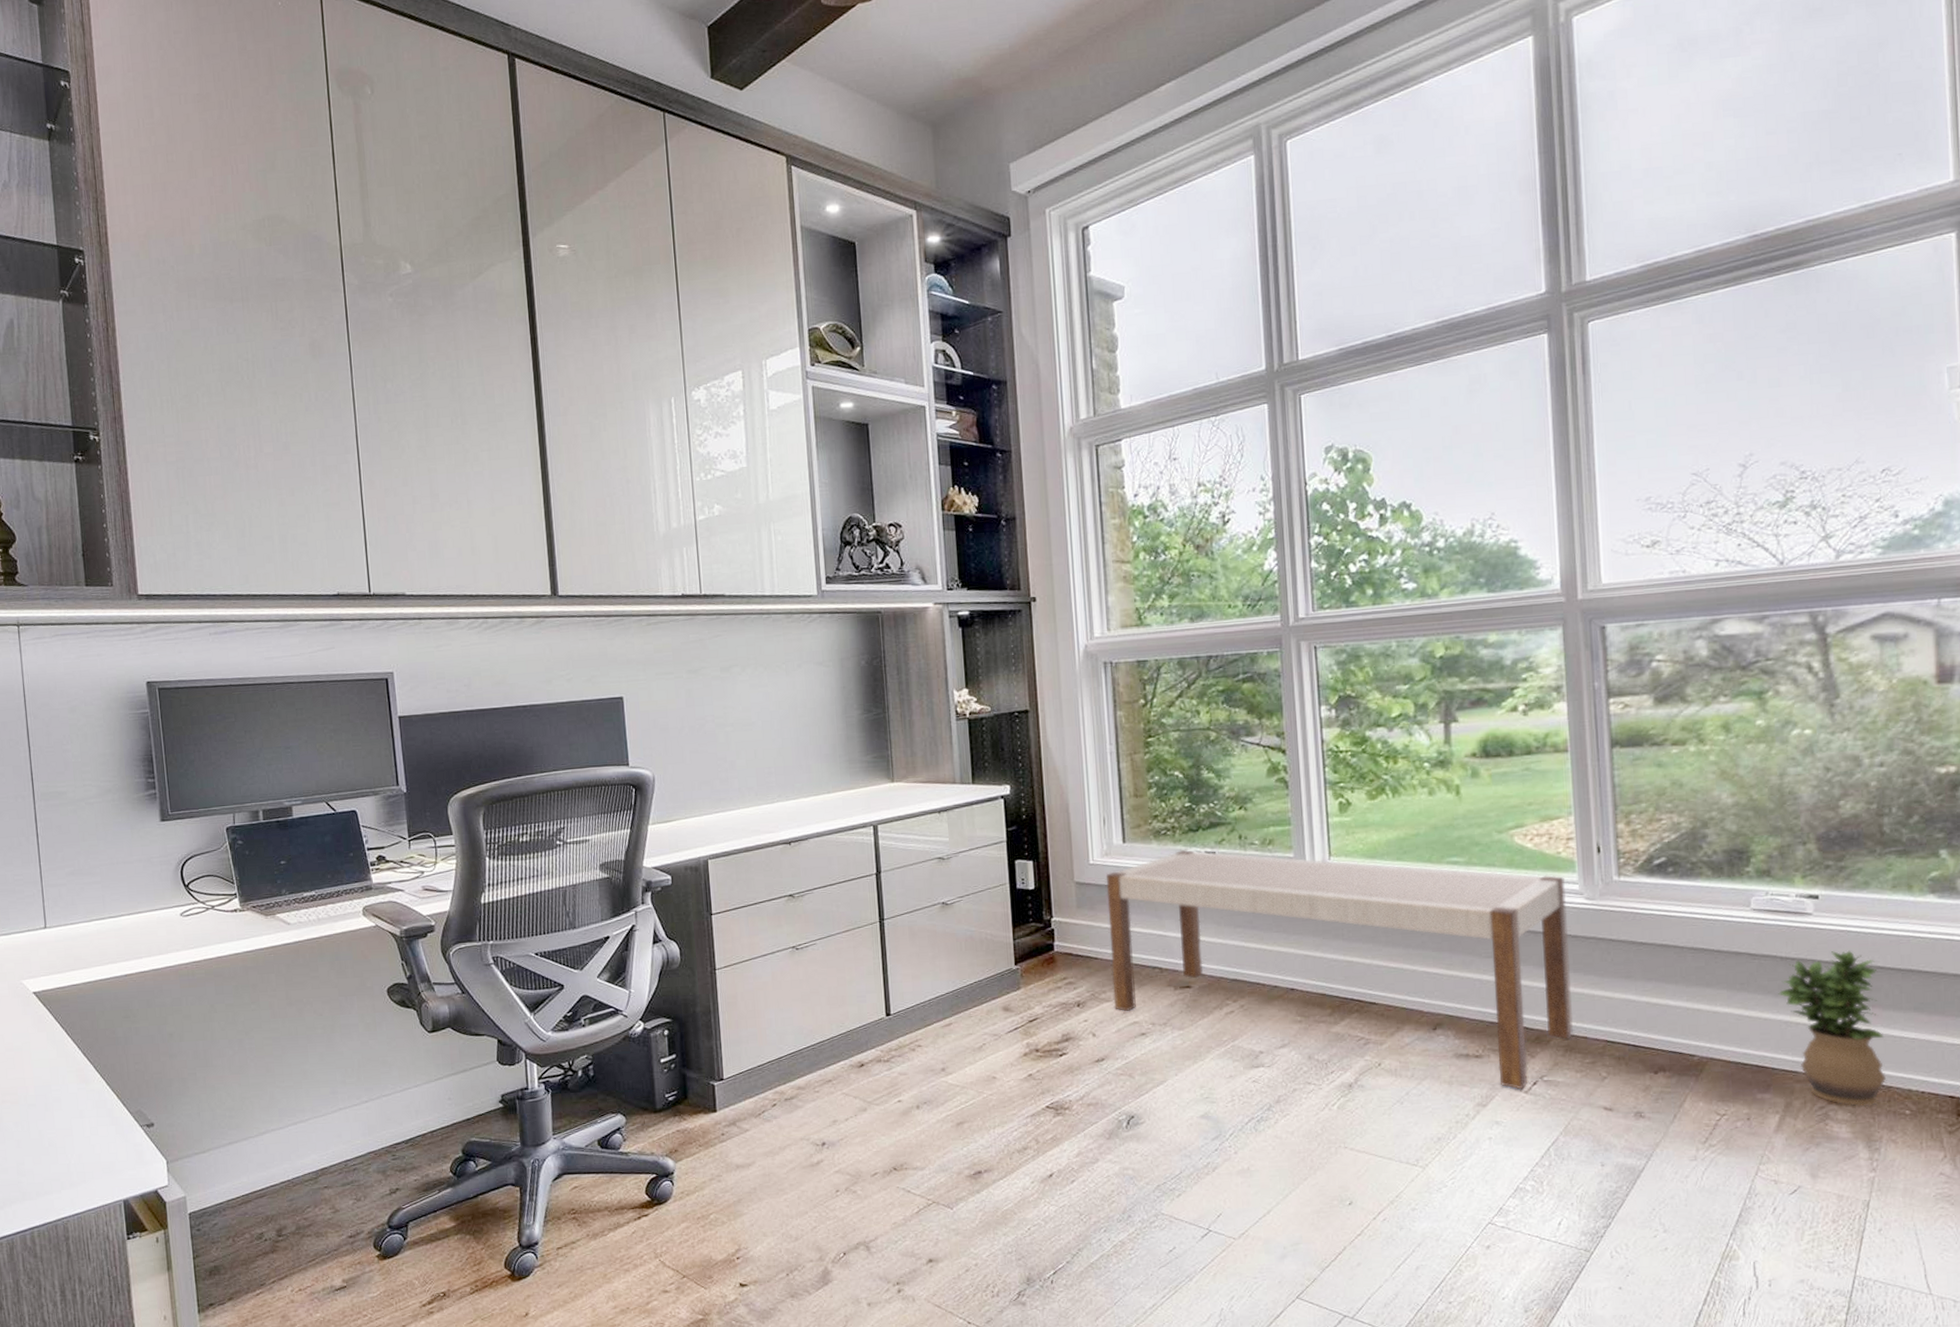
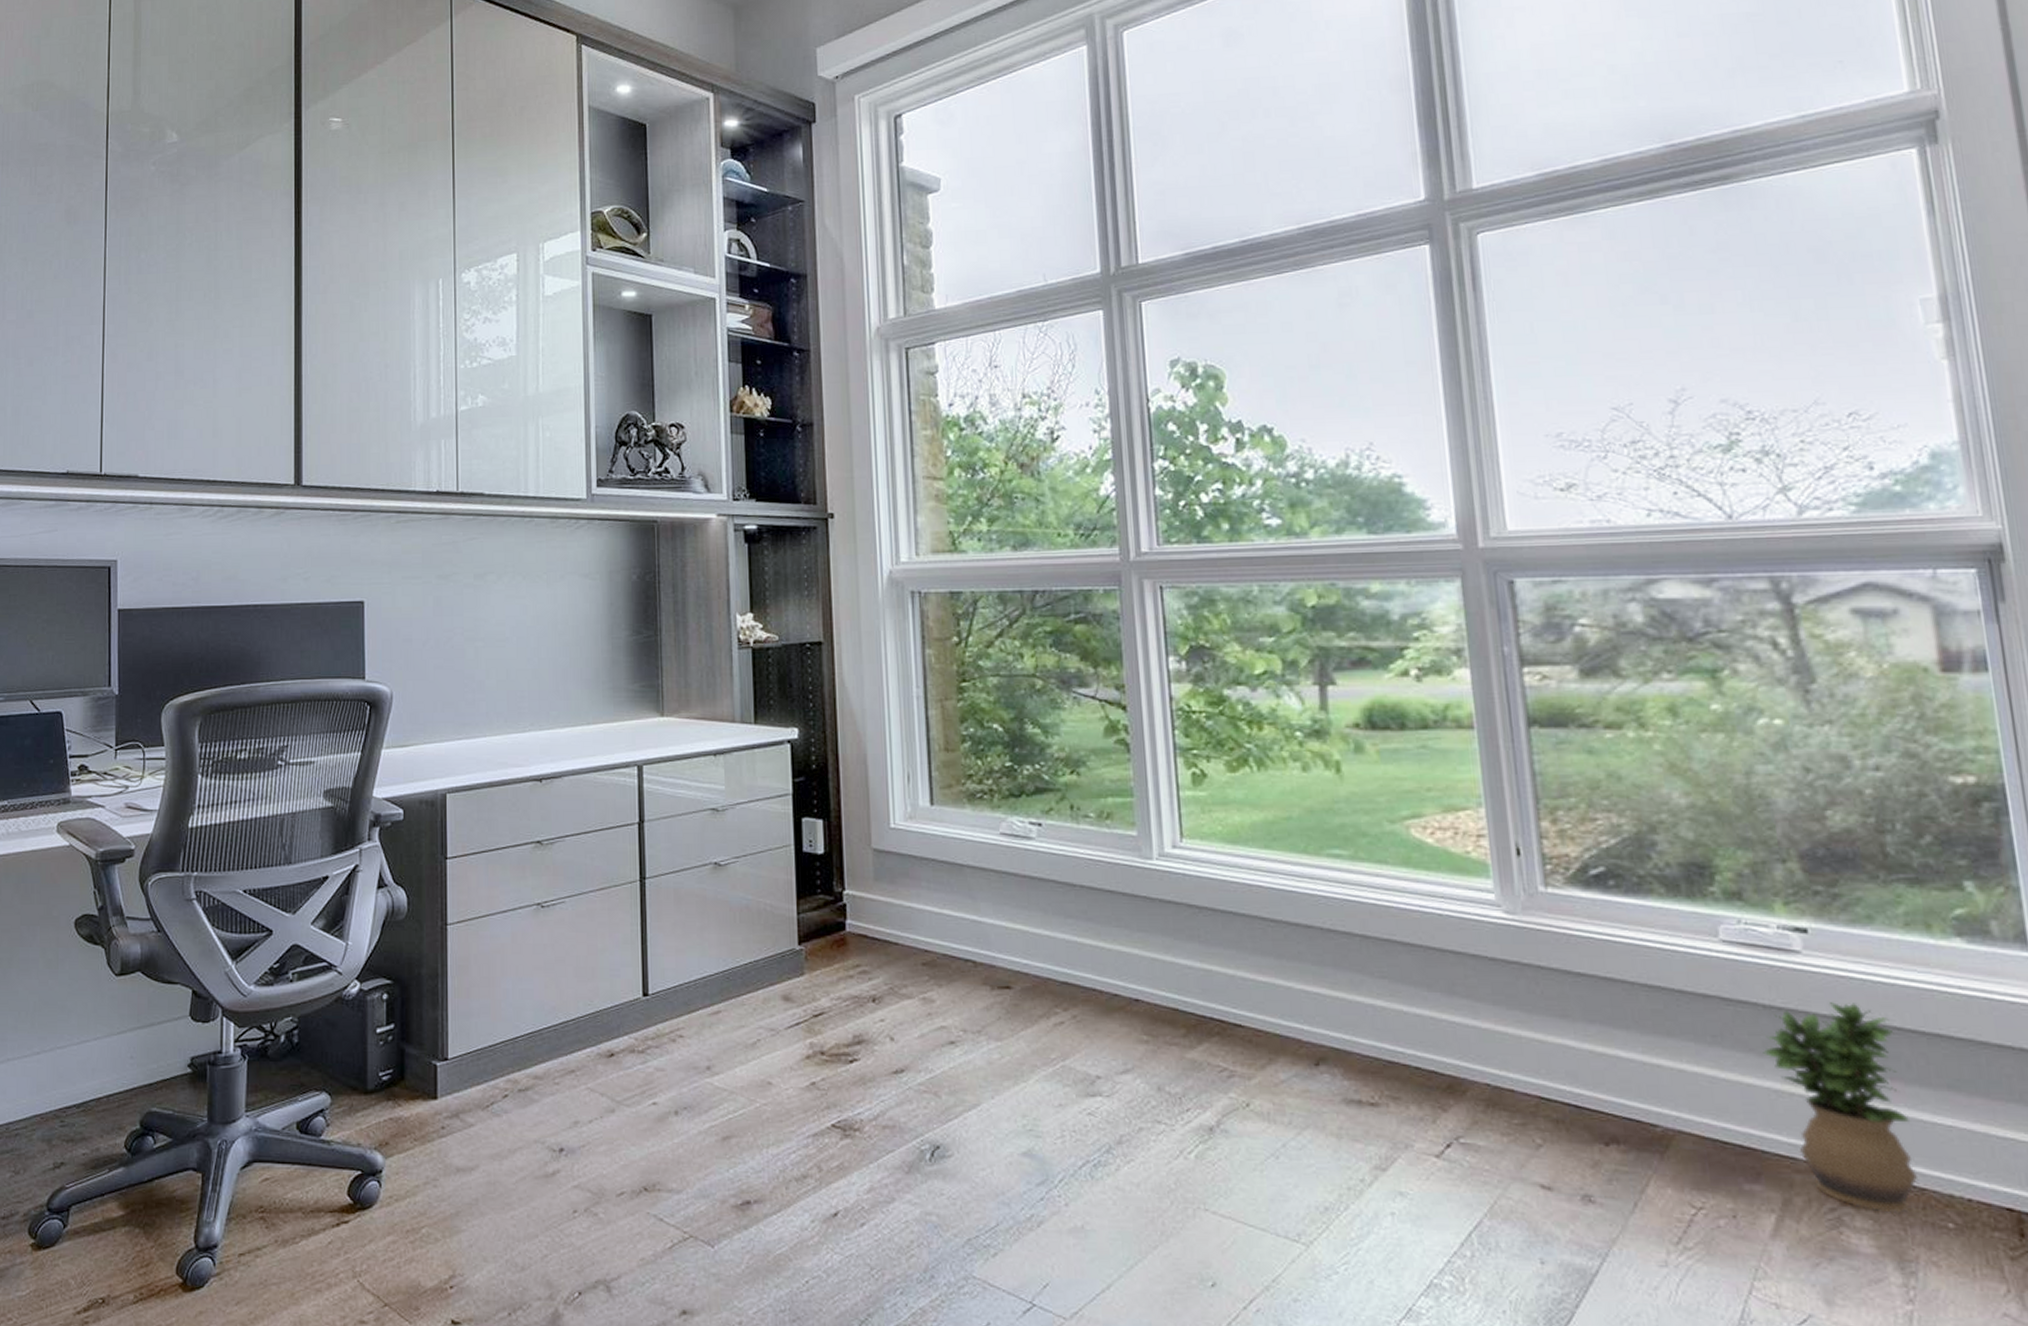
bench: present [1105,850,1573,1090] -> none [909,819,1496,1153]

